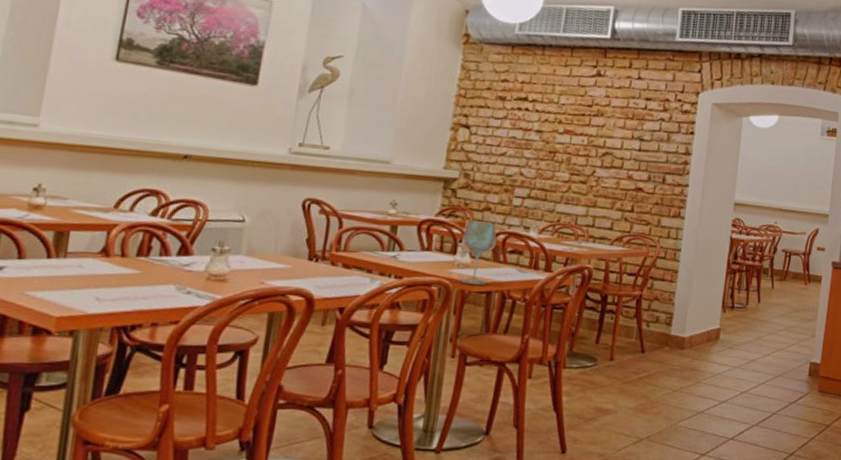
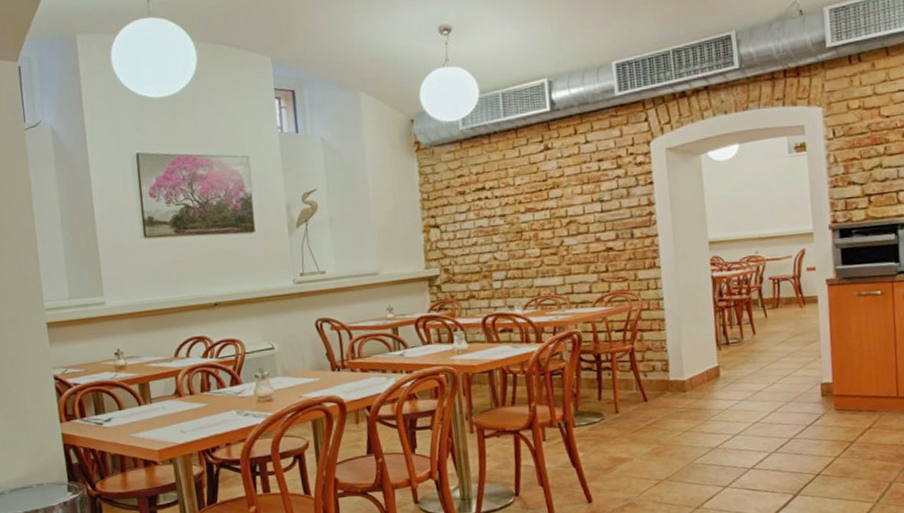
wine glass: present [460,220,497,285] -> none [455,308,487,368]

